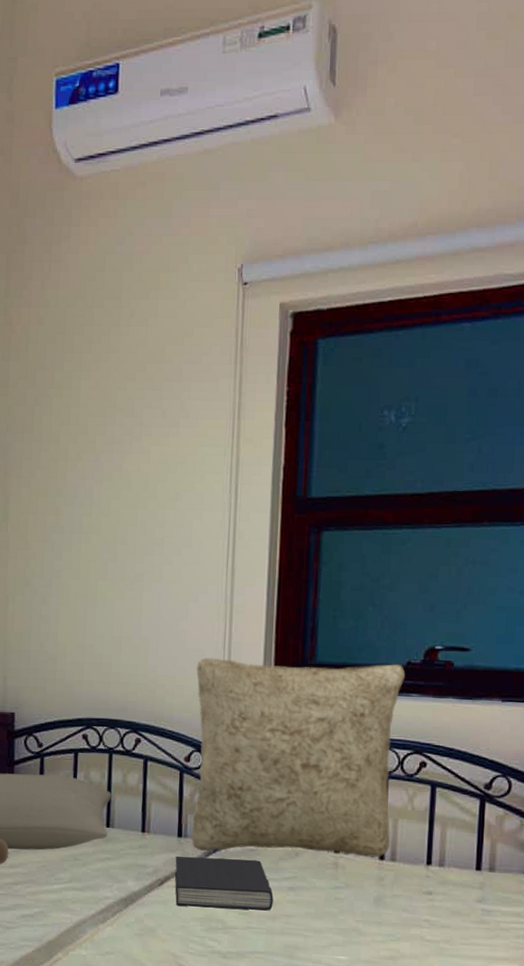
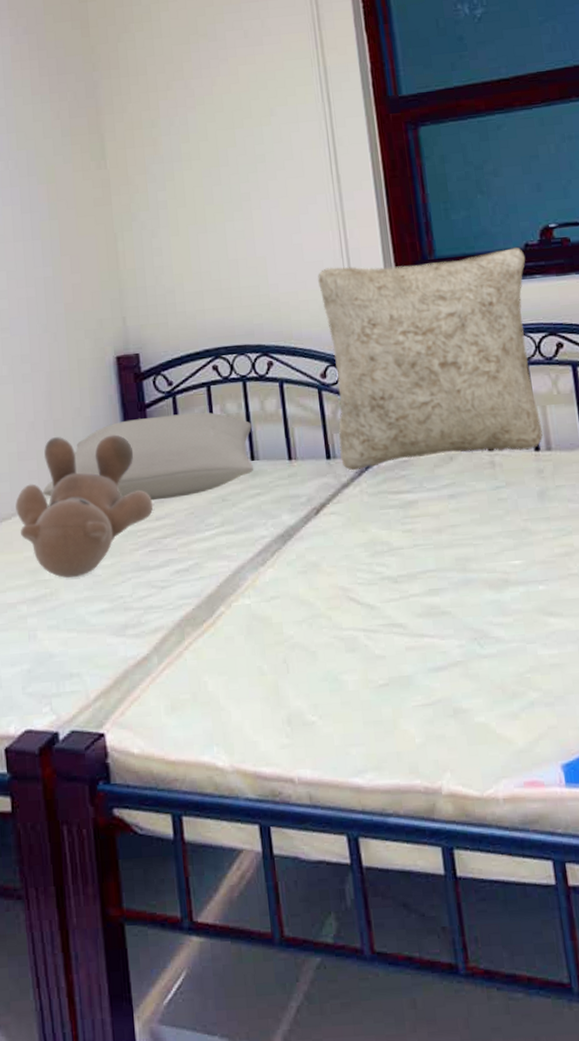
book: present [174,855,274,911] -> none [327,471,436,533]

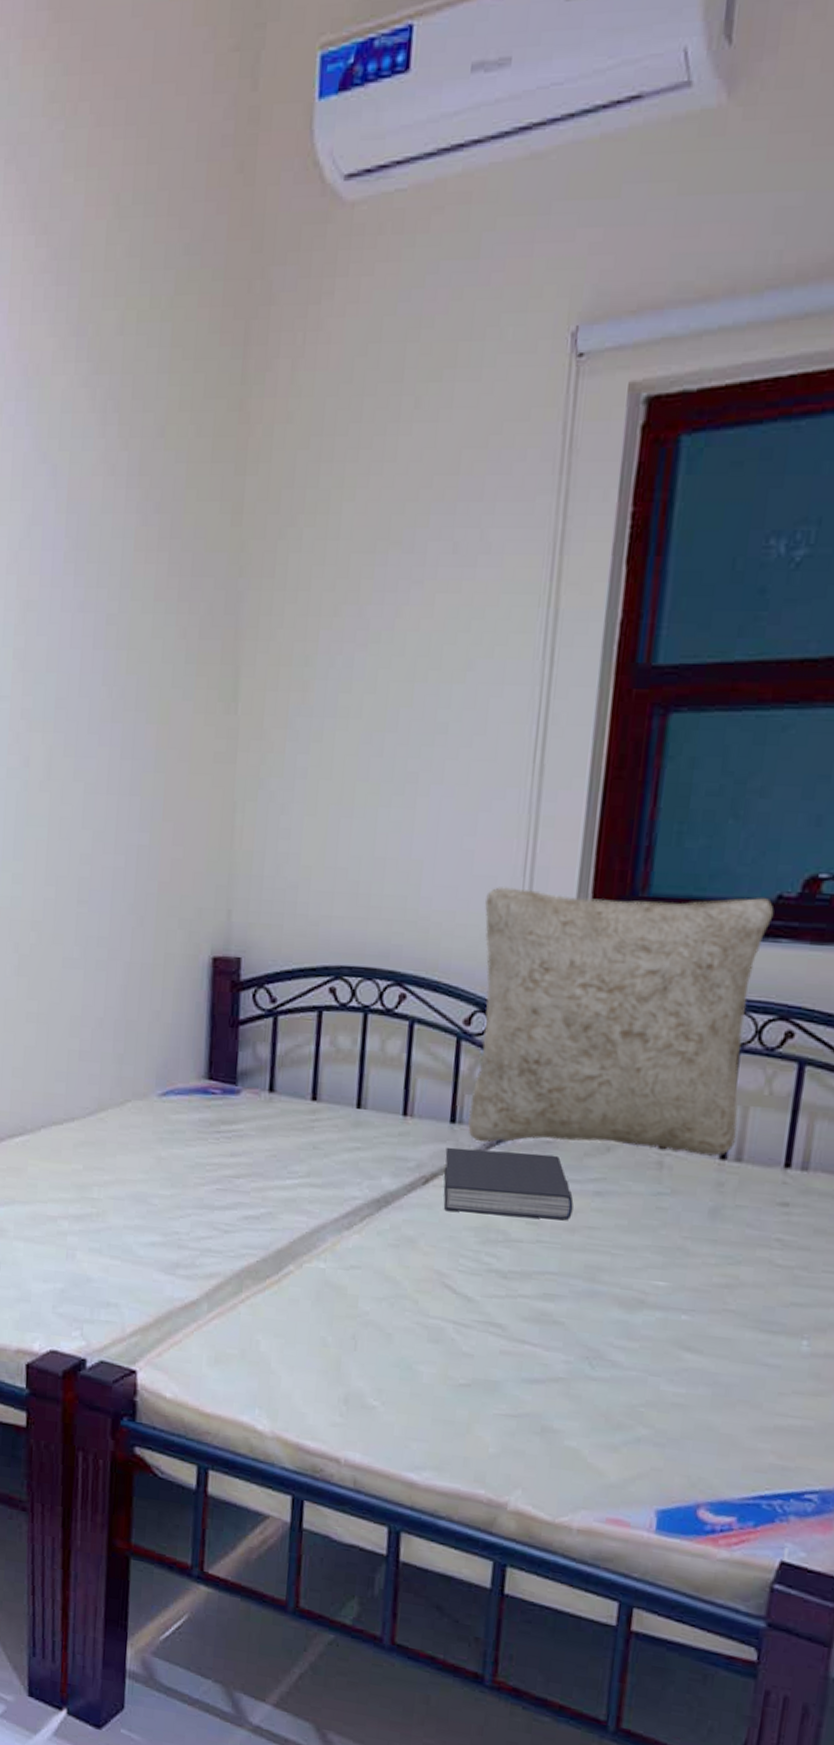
teddy bear: present [15,434,154,578] -> none [69,1040,230,1202]
pillow: present [42,412,253,501] -> none [102,1035,366,1136]
book: none [327,471,436,533] -> present [443,1147,574,1221]

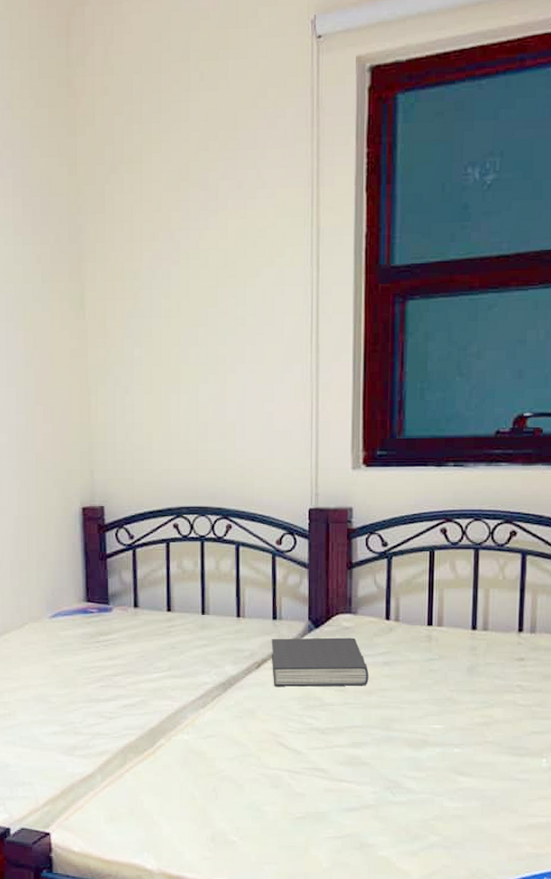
pillow: present [468,887,774,1157] -> none [285,433,495,633]

